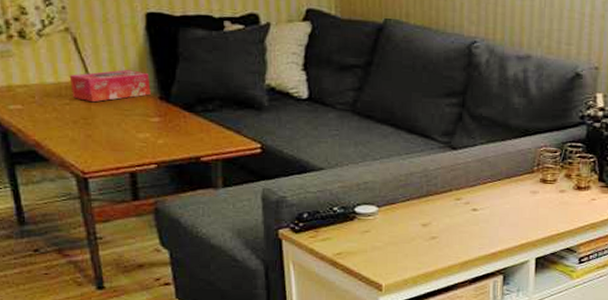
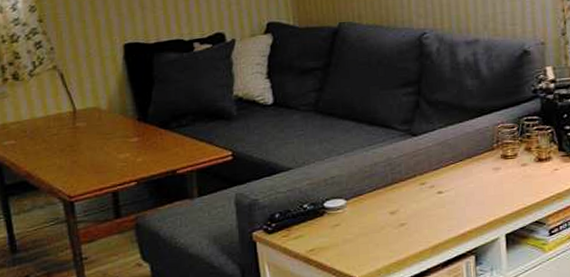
tissue box: present [69,69,151,103] -> none [57,96,130,131]

